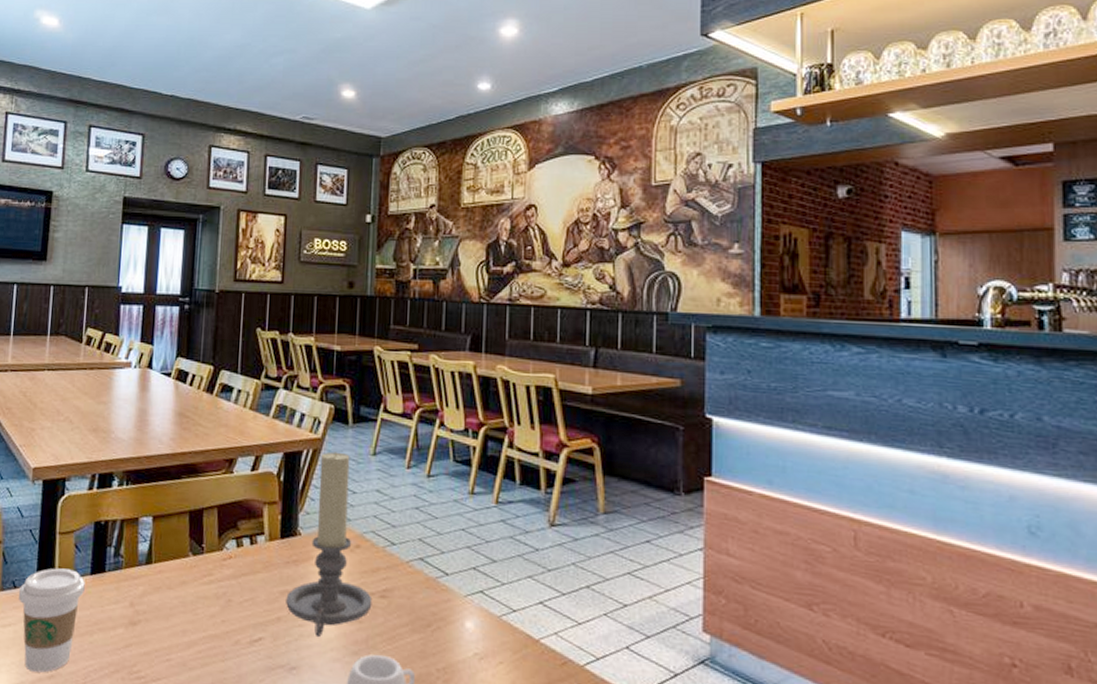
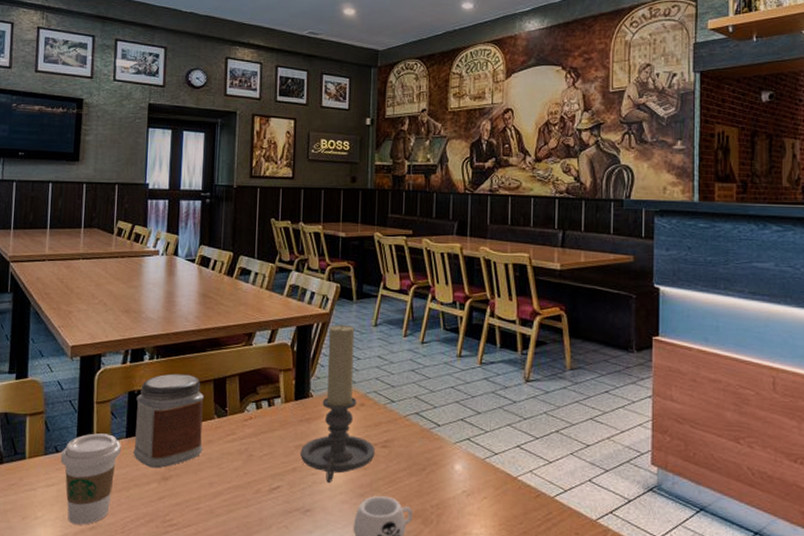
jar: none [98,503,179,612] -> present [133,373,205,469]

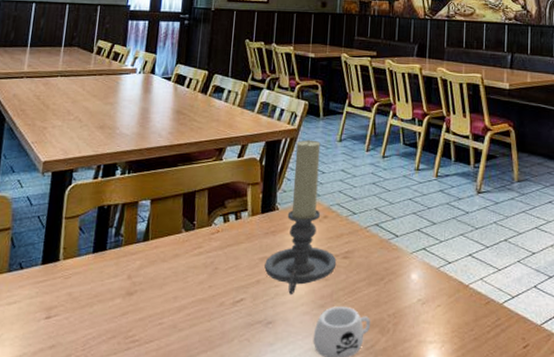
coffee cup: present [60,433,121,525] -> none [24,249,88,344]
jar: present [133,373,205,469] -> none [99,188,174,284]

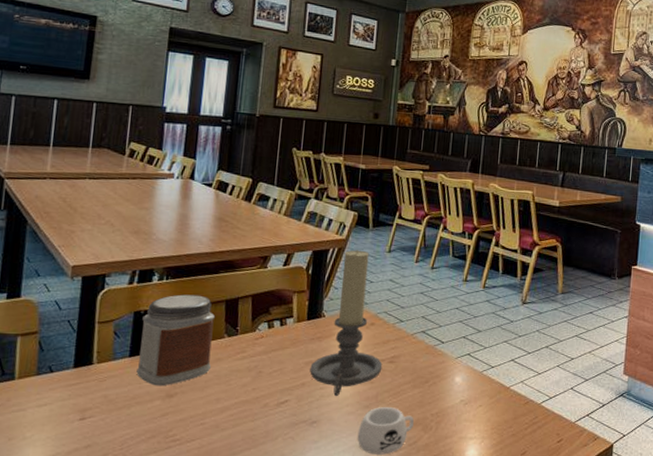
jar: none [99,188,174,284] -> present [136,294,216,386]

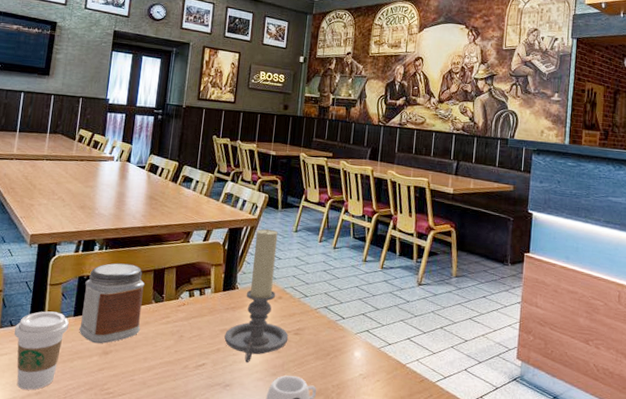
coffee cup: none [54,353,124,444] -> present [14,311,69,390]

